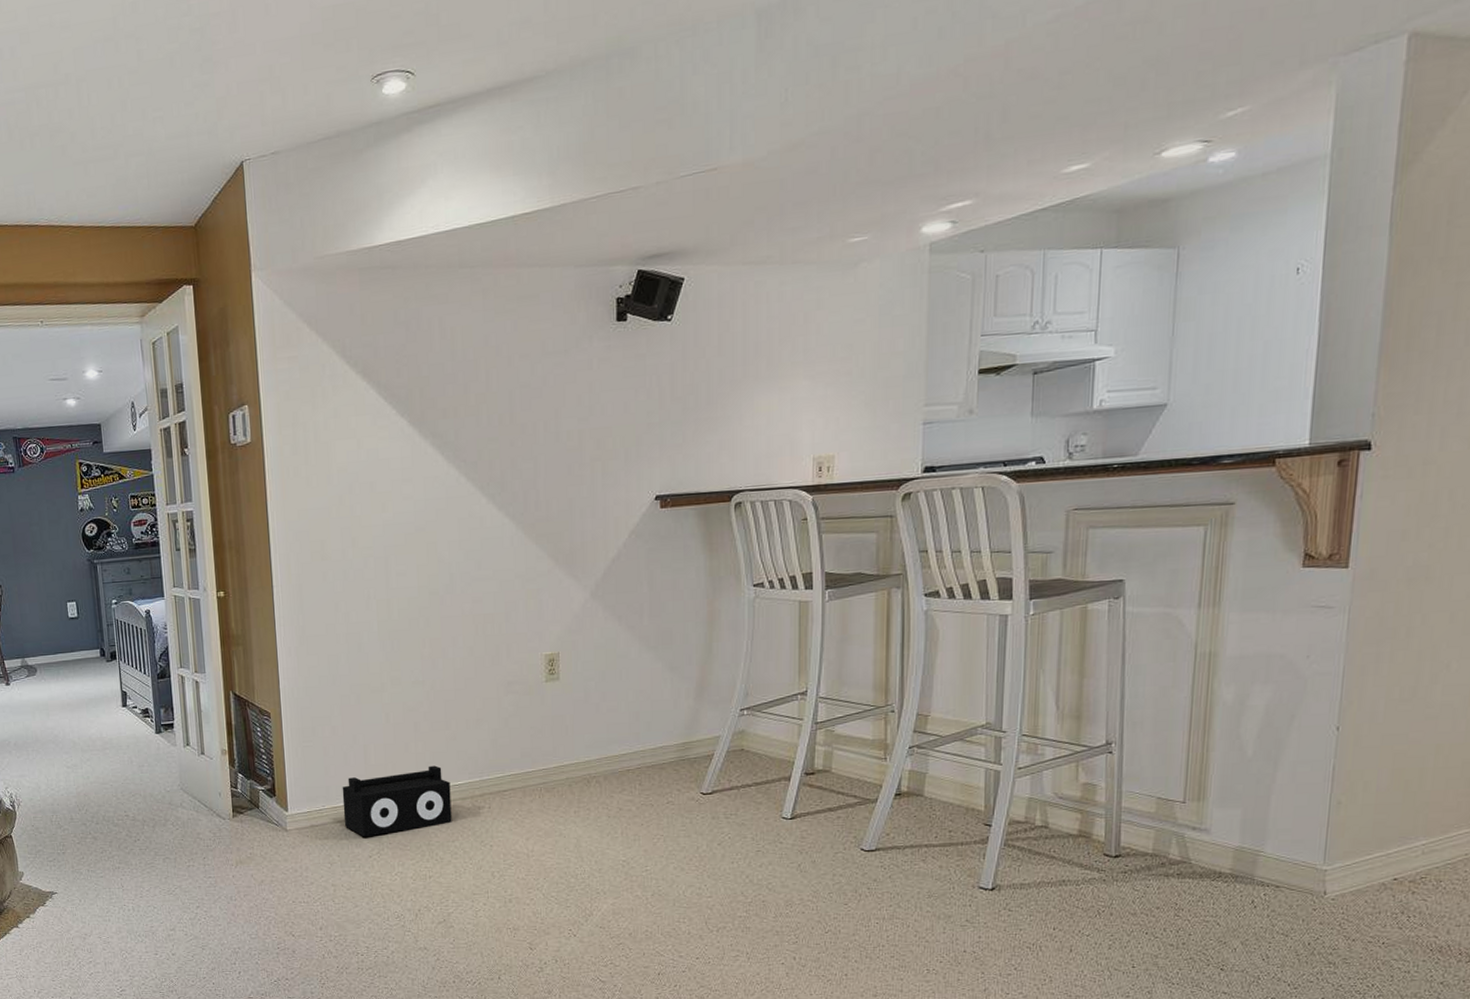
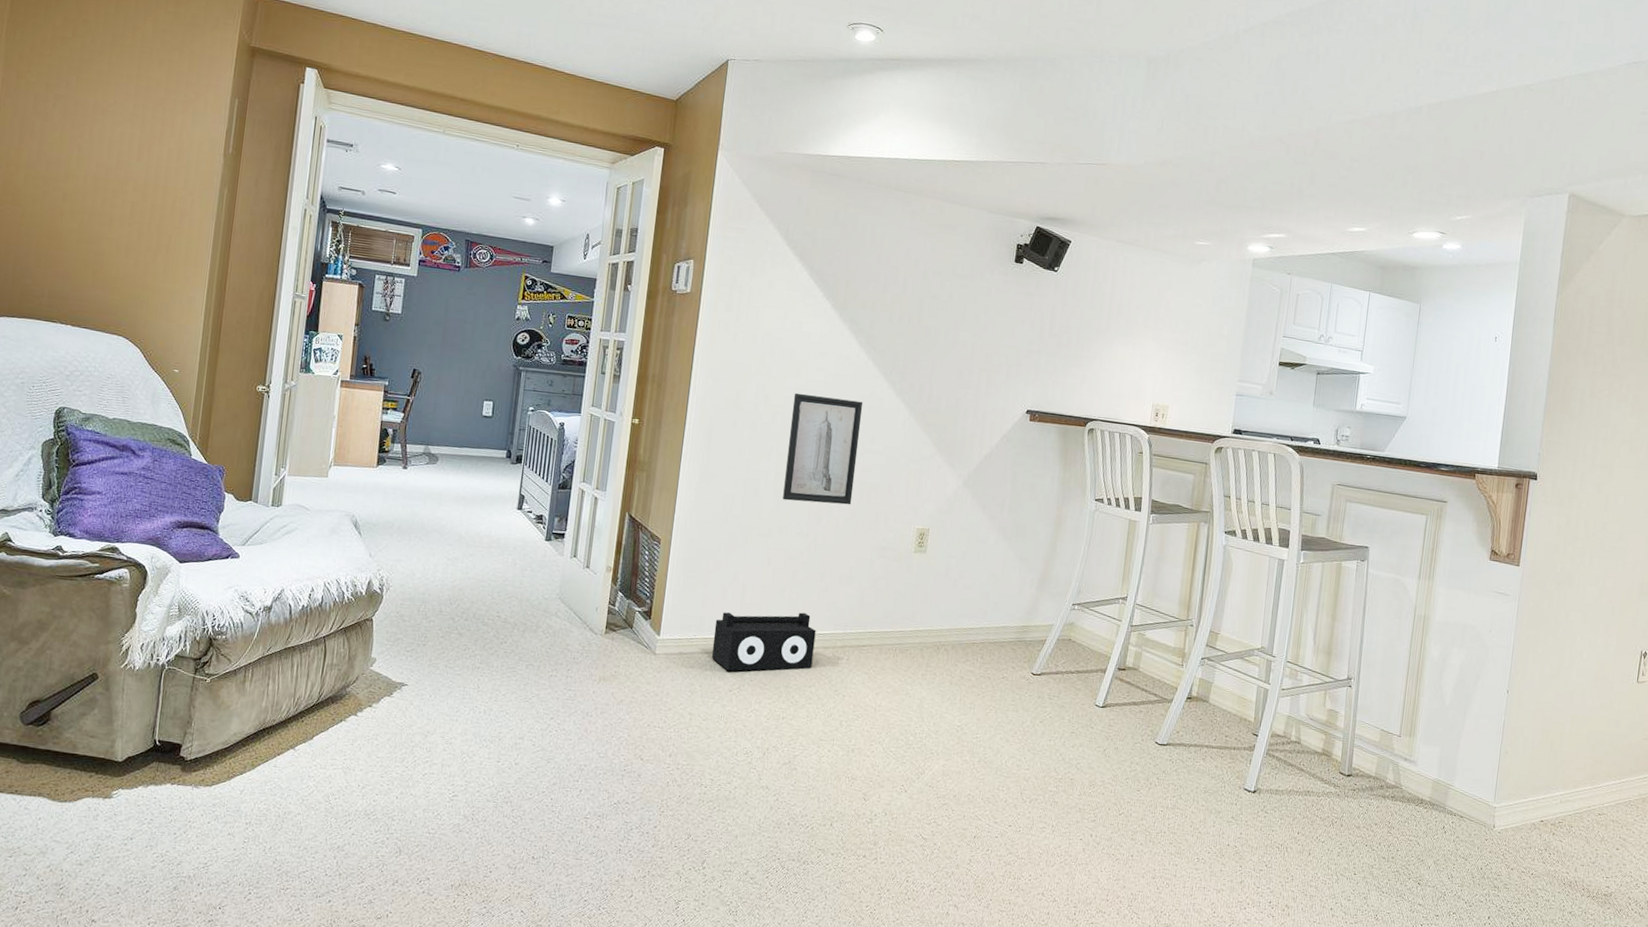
wall art: none [383,525,467,650] -> present [783,392,863,505]

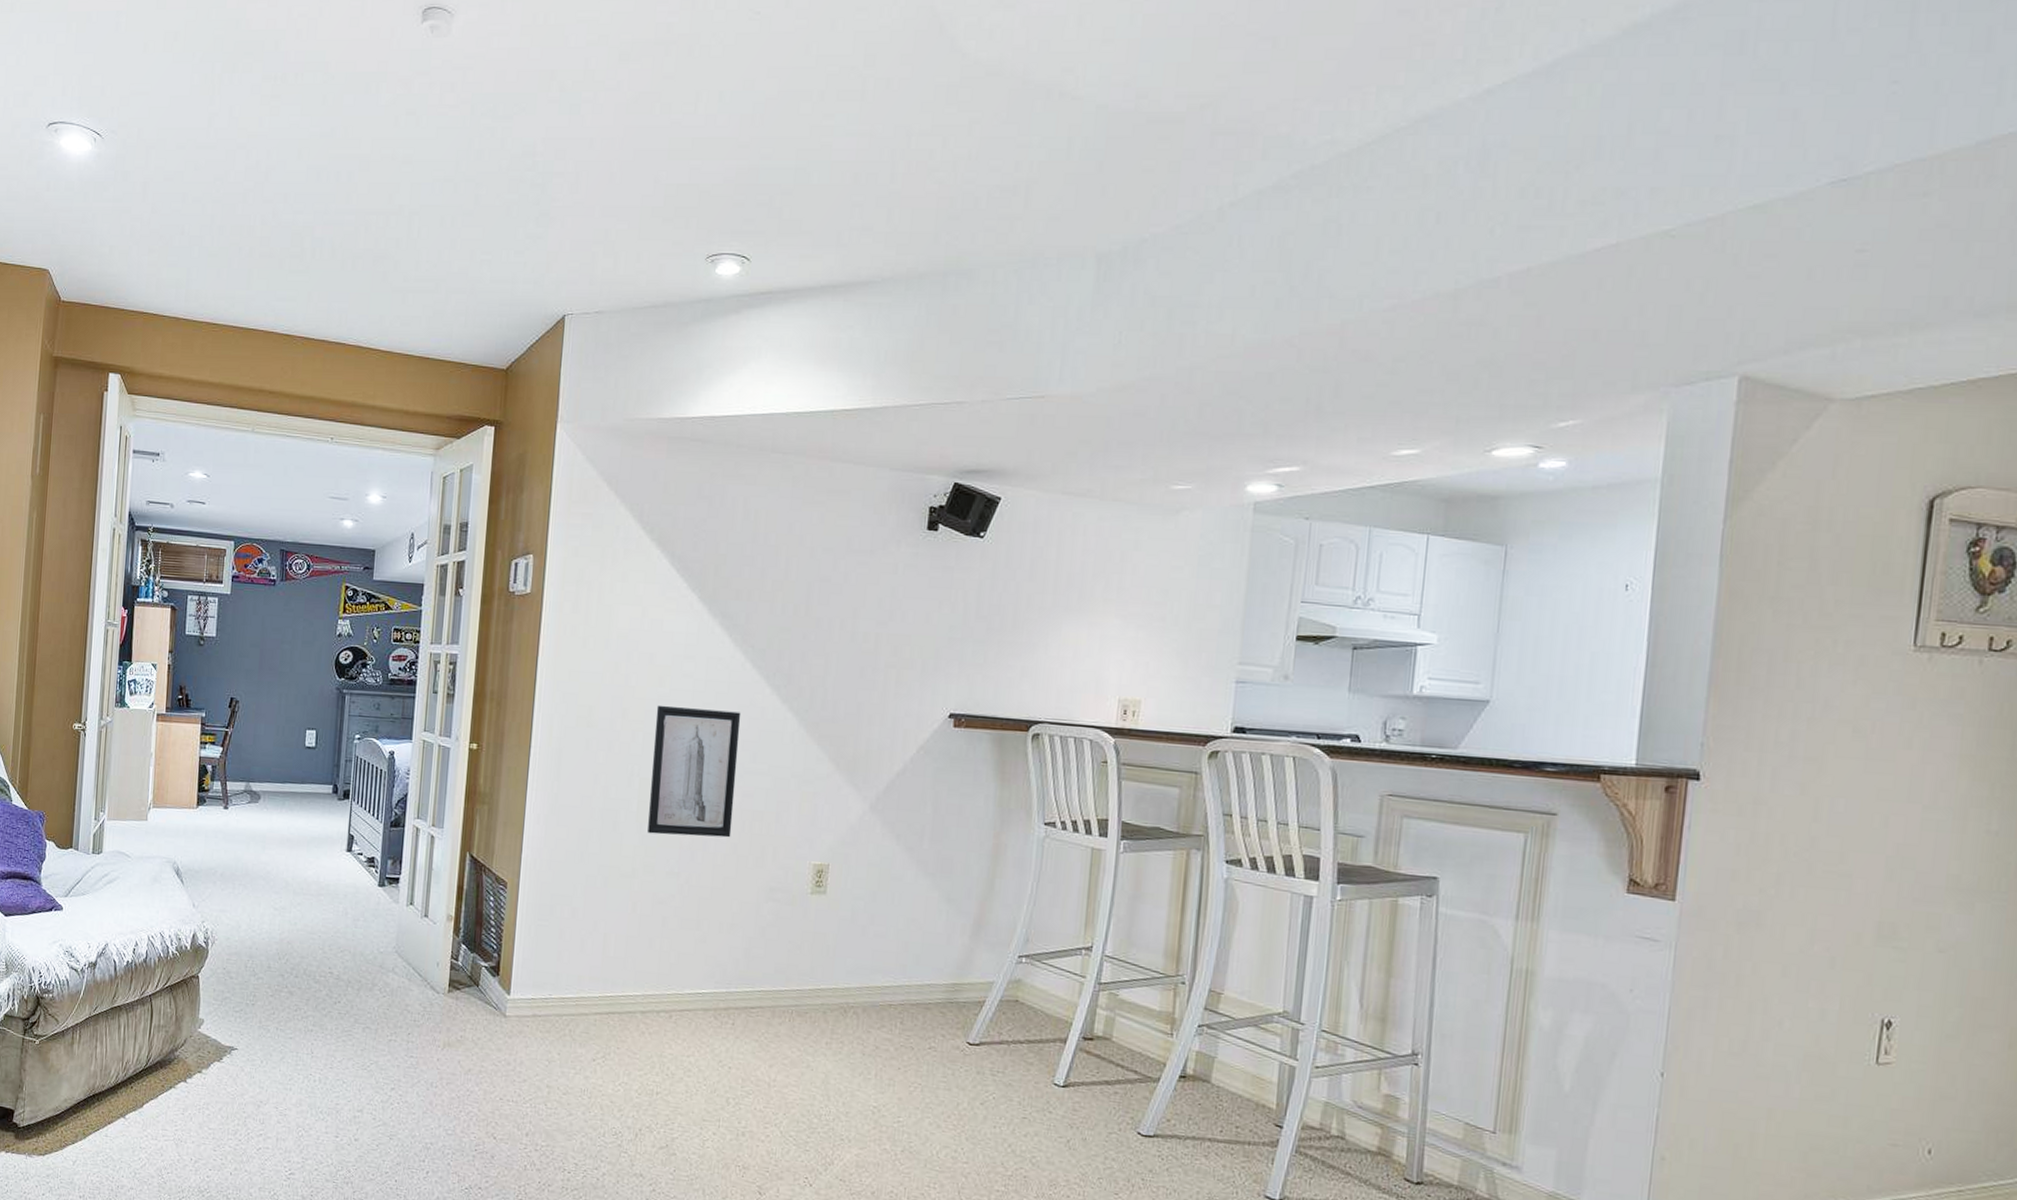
speaker: present [711,612,816,671] -> none [570,967,694,1037]

